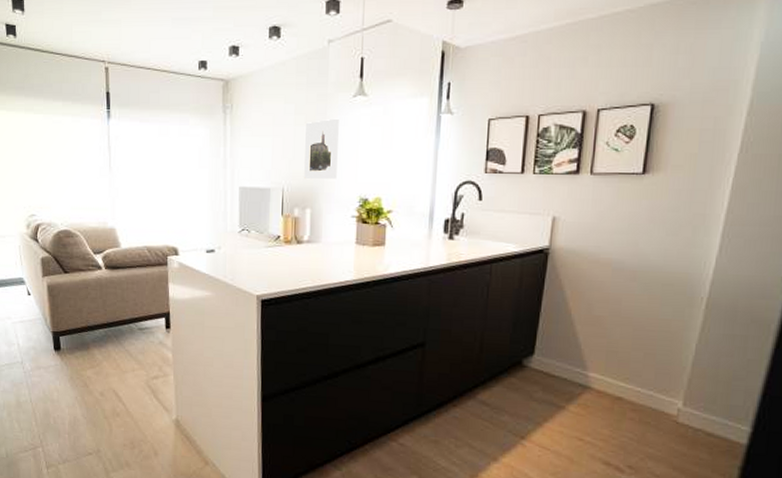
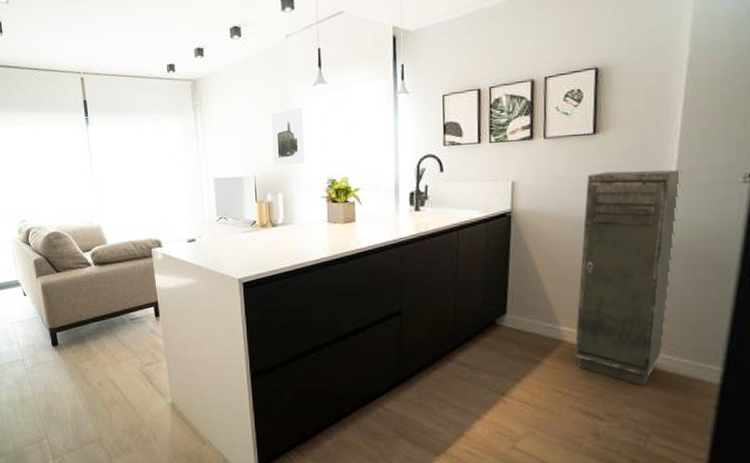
storage cabinet: none [601,215,731,441] -> present [574,169,682,386]

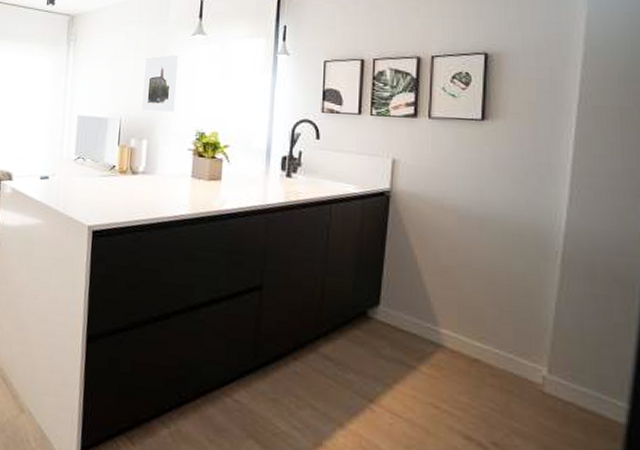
storage cabinet: present [574,169,682,386] -> none [456,161,578,414]

